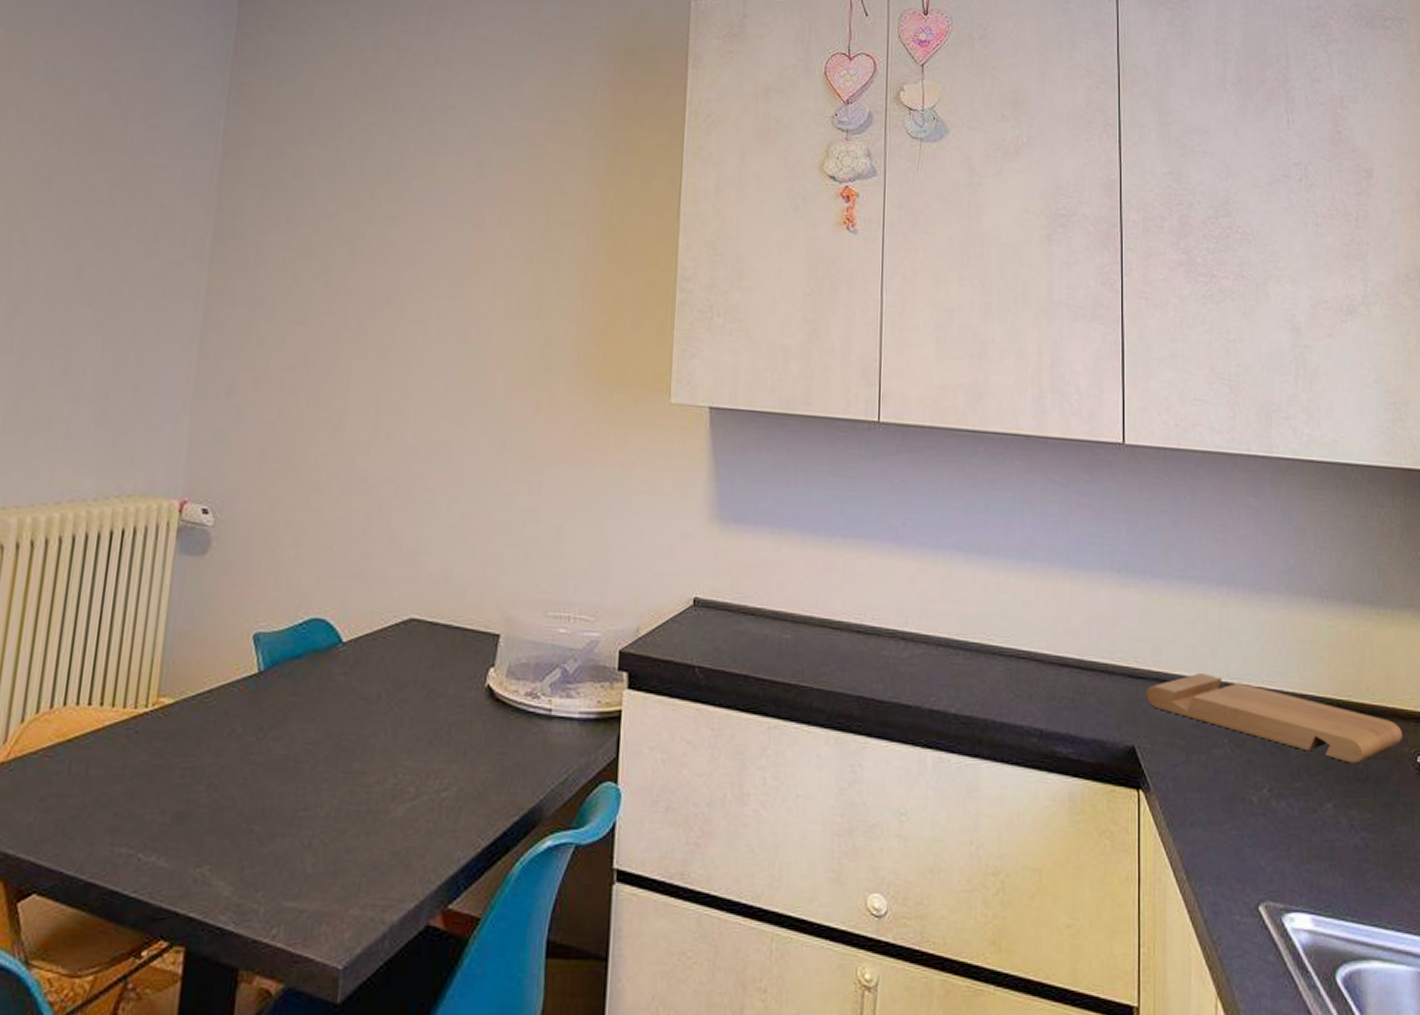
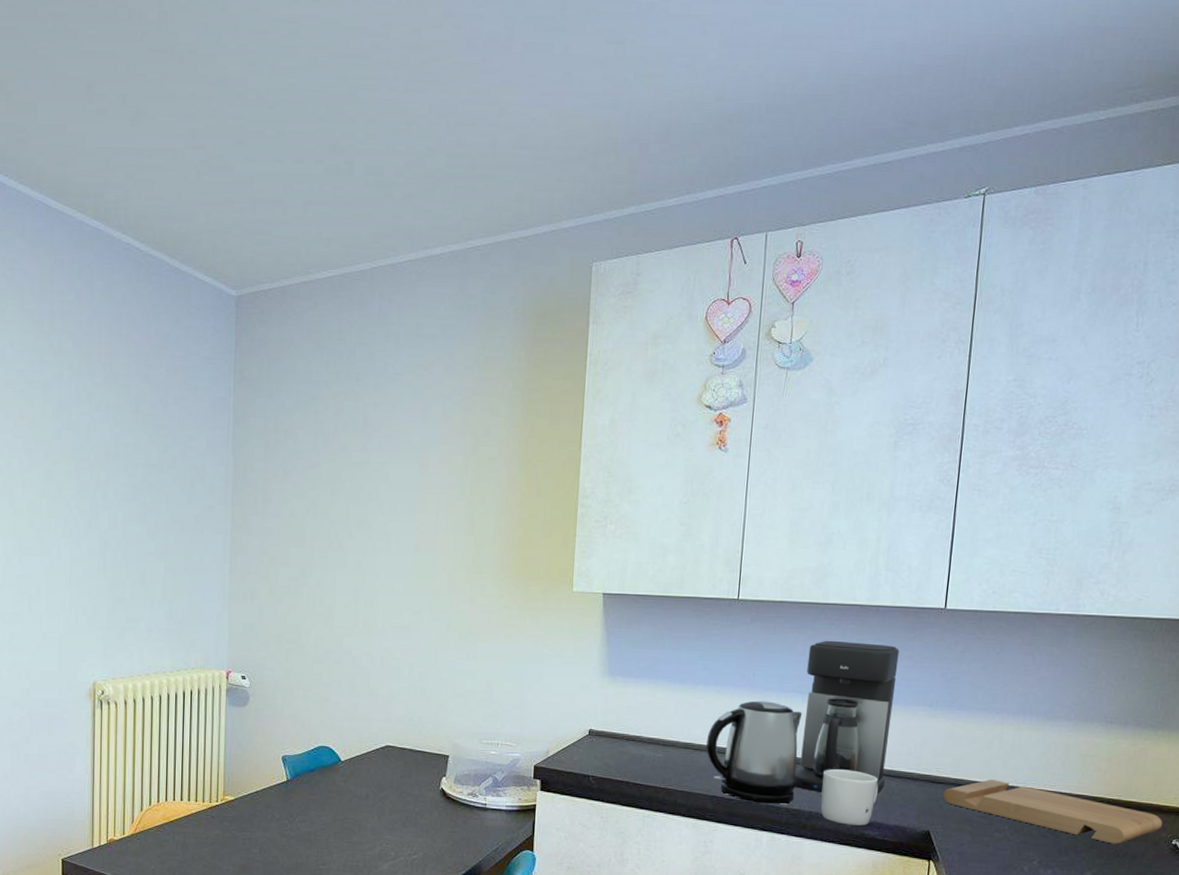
kettle: none [847,560,967,709] -> present [706,700,803,804]
coffee maker: none [962,480,1076,695] -> present [794,640,900,795]
mug: none [996,658,1068,740] -> present [820,769,879,826]

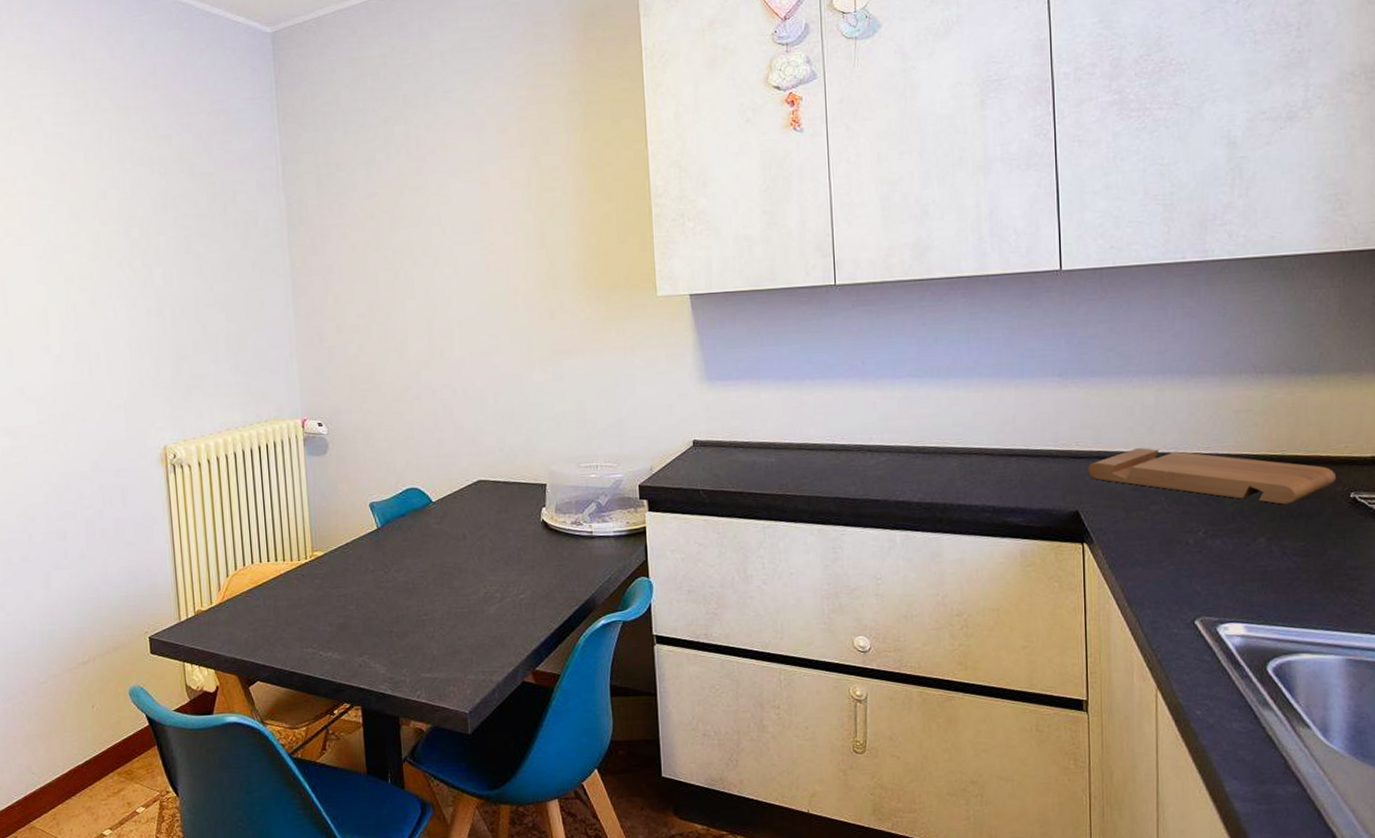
kettle: present [706,700,803,804] -> none [820,389,925,500]
coffee maker: present [794,640,900,795] -> none [919,315,1021,482]
mug: present [820,769,879,826] -> none [952,454,1016,514]

